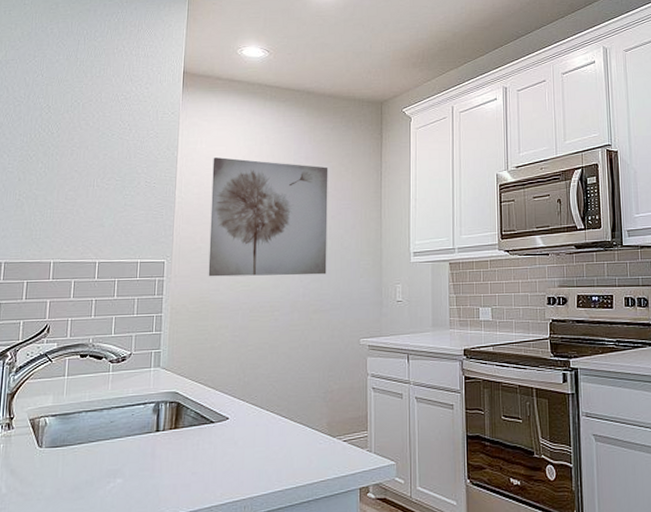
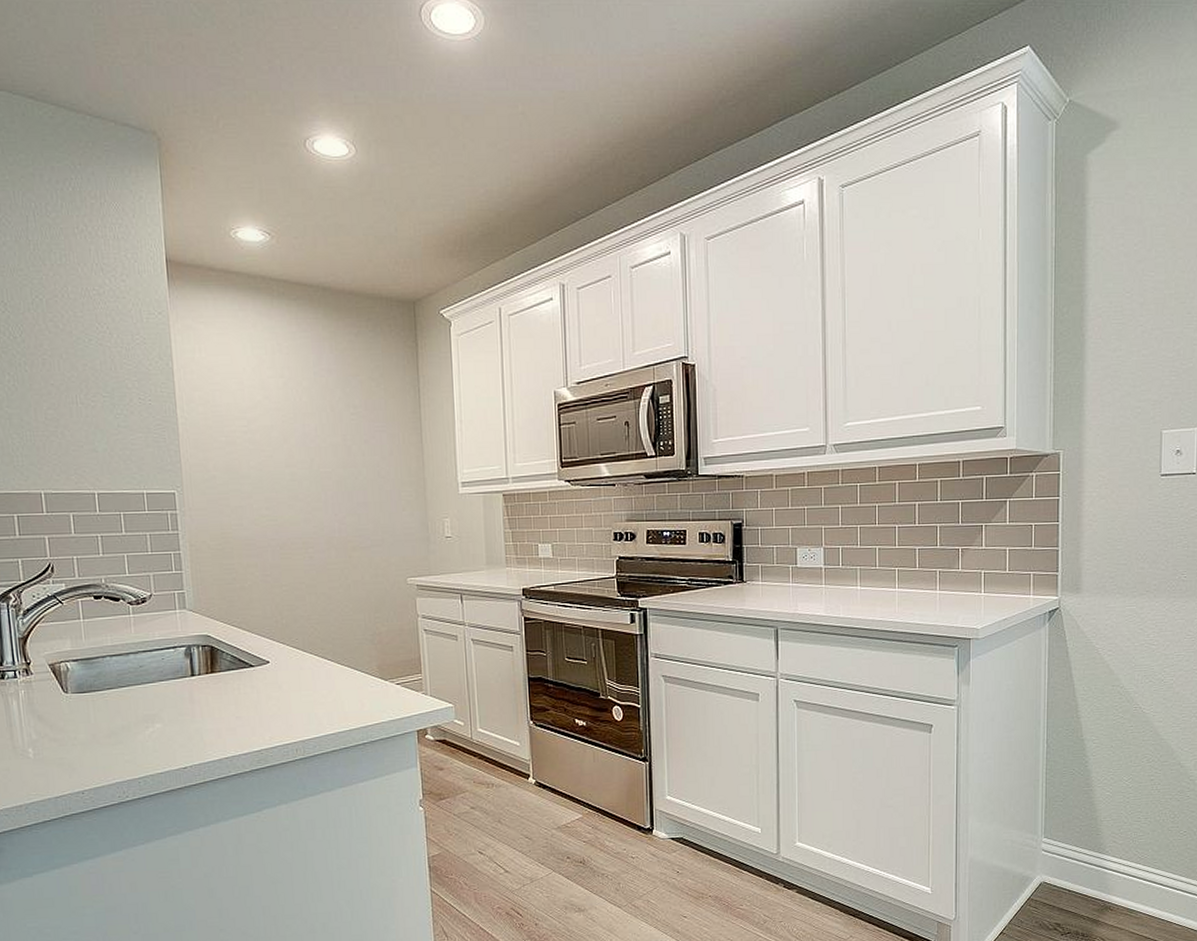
wall art: present [208,157,328,277] -> none [216,369,364,510]

